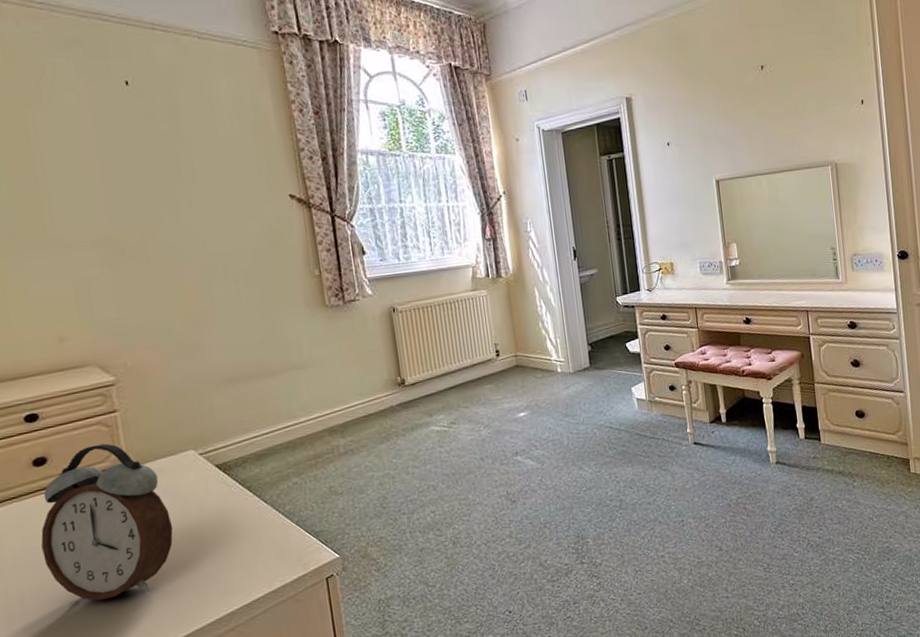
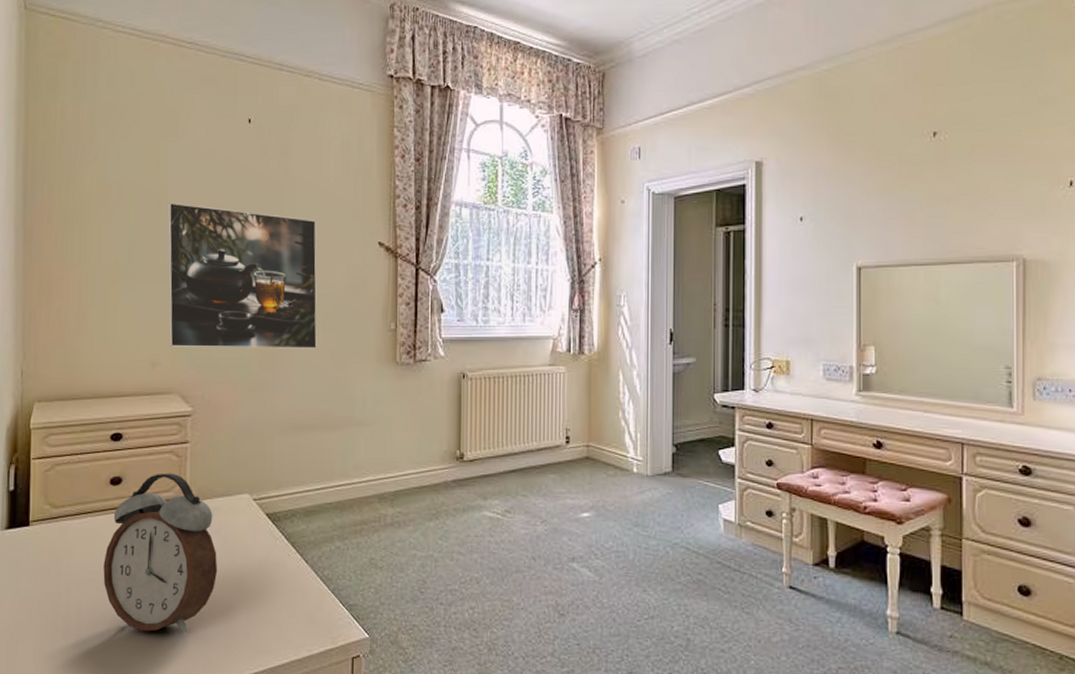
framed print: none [46,172,242,320] -> present [168,202,317,349]

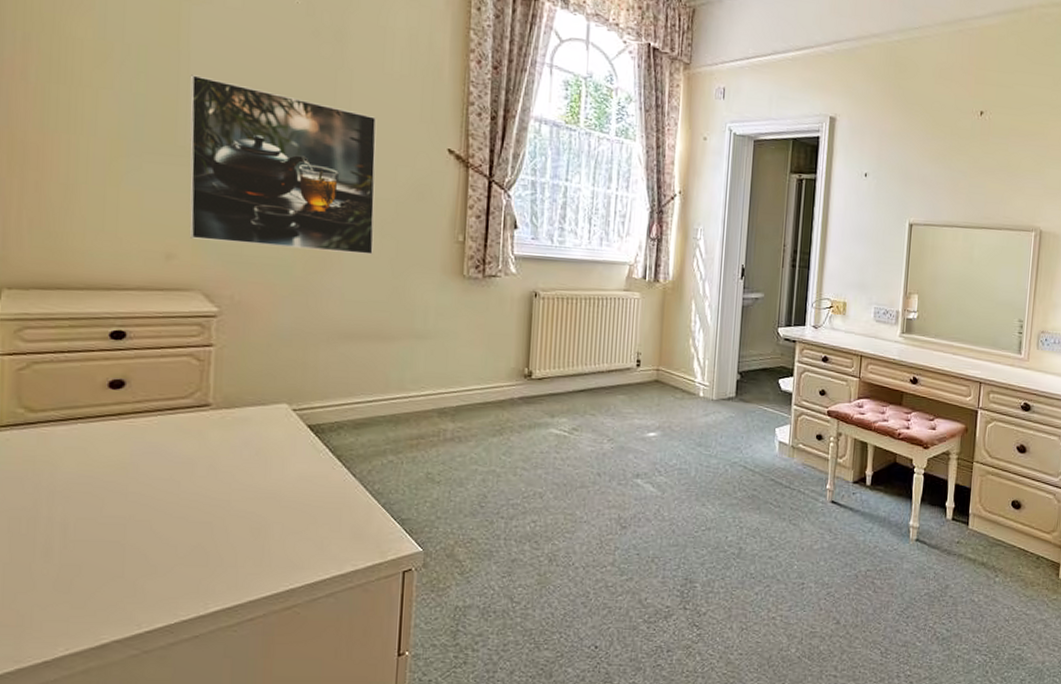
alarm clock: present [103,473,218,633] -> none [98,377,248,550]

